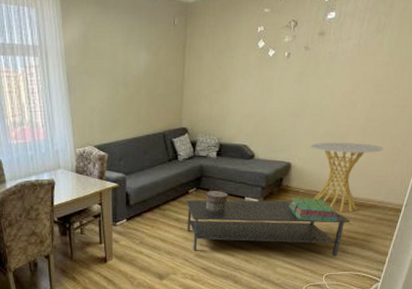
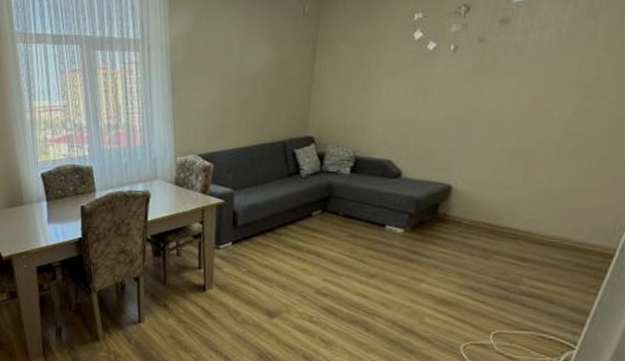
coffee table: present [186,199,350,256] -> none [306,223,535,309]
decorative box: present [205,191,228,212] -> none [333,215,363,242]
stack of books: present [289,198,338,222] -> none [446,230,516,265]
side table: present [310,142,383,213] -> none [481,160,589,254]

